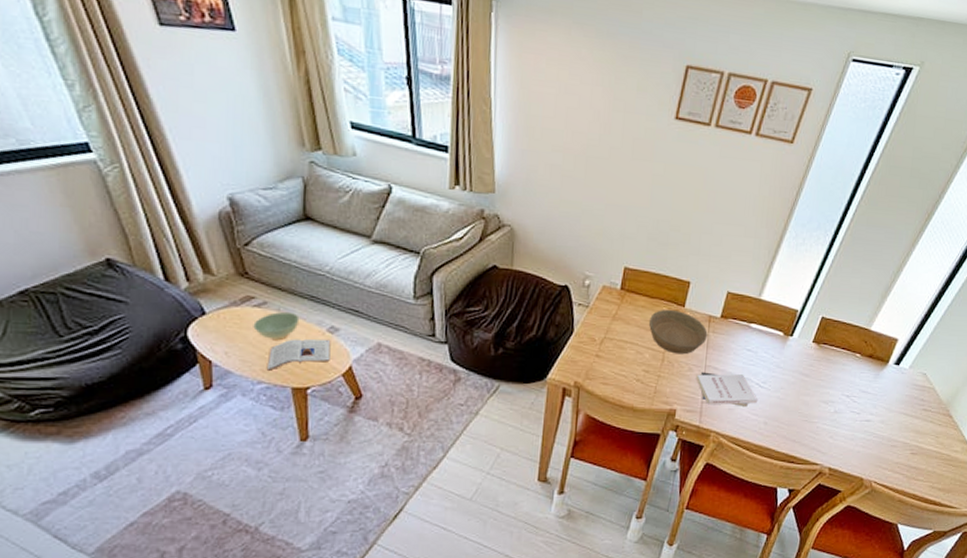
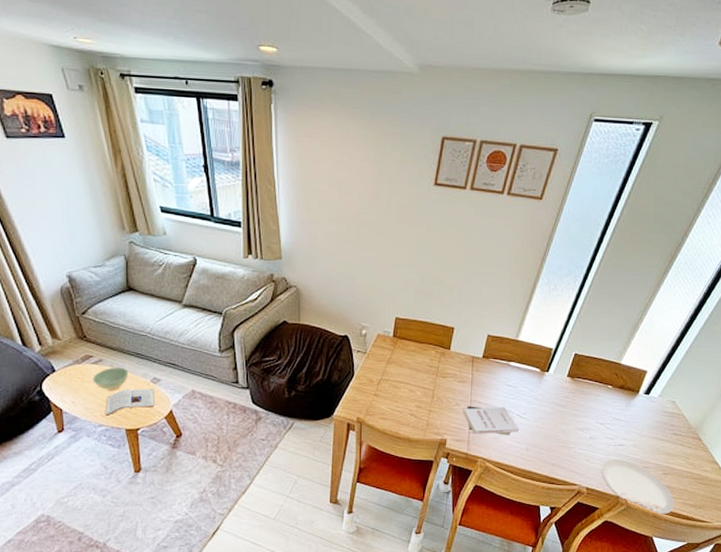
bowl: present [649,309,708,355] -> none [420,352,472,391]
plate: none [845,437,922,499] -> present [601,460,675,515]

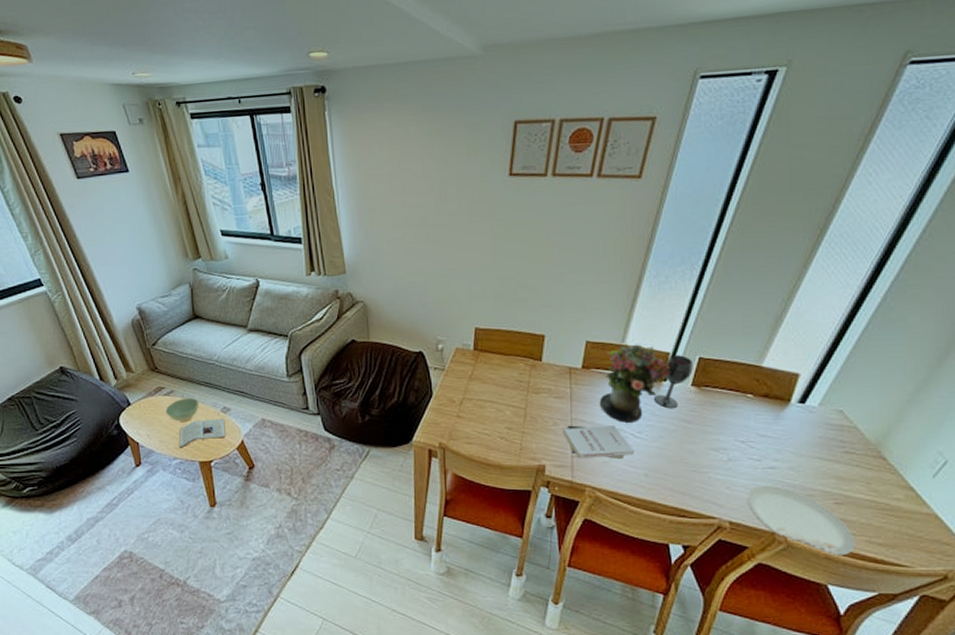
bouquet: none [494,338,552,405] -> present [599,343,670,423]
wine glass: none [538,351,570,395] -> present [654,355,693,409]

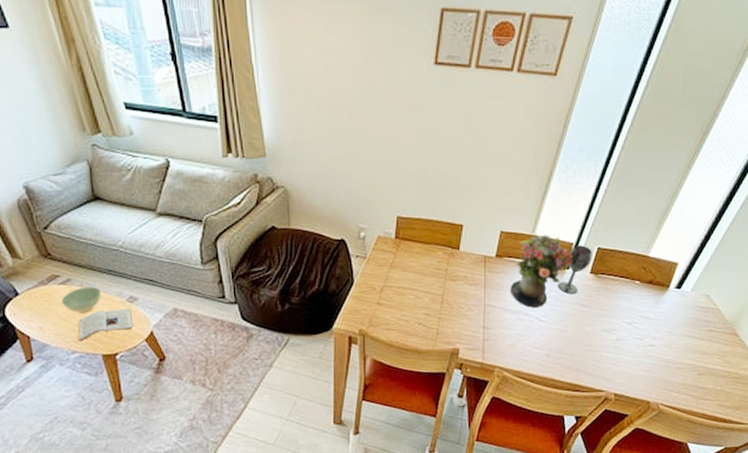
books: present [562,425,635,459] -> none [476,310,539,342]
plate: present [748,486,855,556] -> none [630,361,711,419]

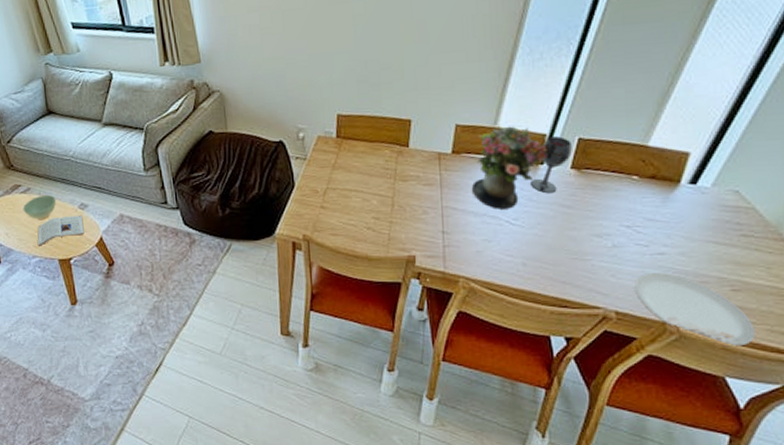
plate: none [630,361,711,419] -> present [635,273,755,347]

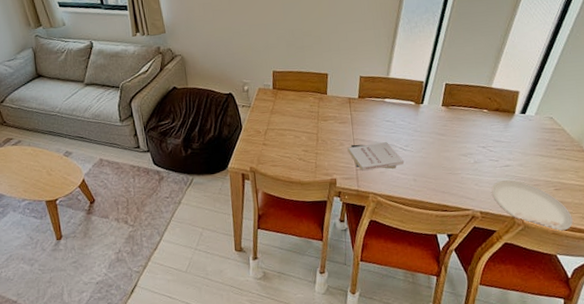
bowl: present [23,194,56,221] -> none [14,145,44,168]
magazine: present [37,215,84,246] -> none [27,161,69,191]
books: none [433,213,511,249] -> present [347,142,405,171]
bouquet: present [471,125,547,209] -> none [374,76,425,139]
wine glass: present [531,136,572,194] -> none [415,83,442,126]

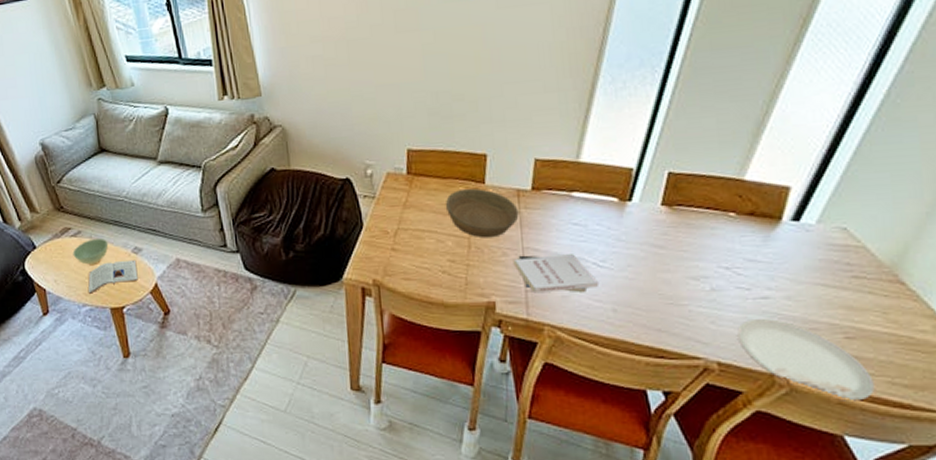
bowl: none [14,145,44,168] -> present [73,238,109,266]
magazine: none [27,161,69,191] -> present [88,259,138,294]
bowl: none [300,98,351,134] -> present [446,188,519,238]

